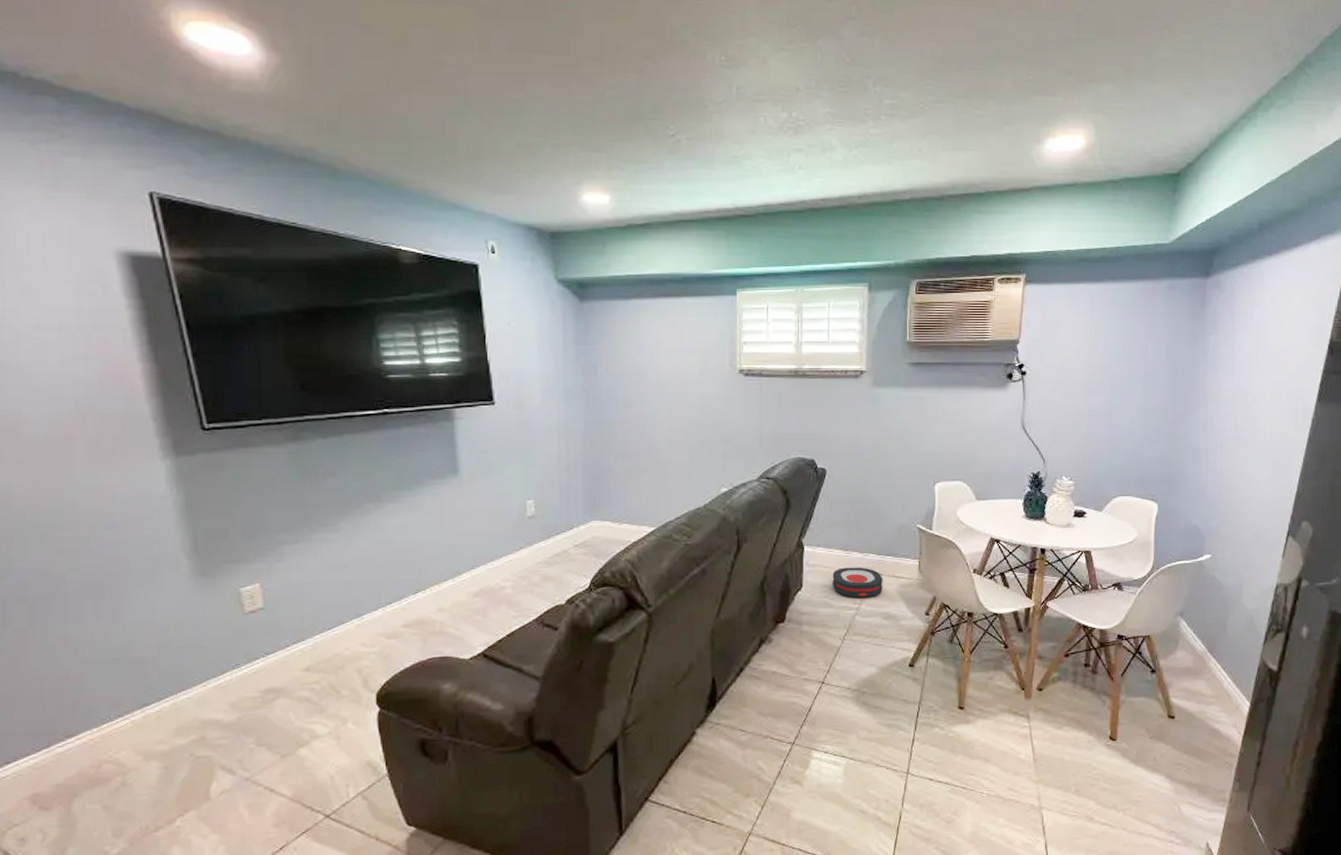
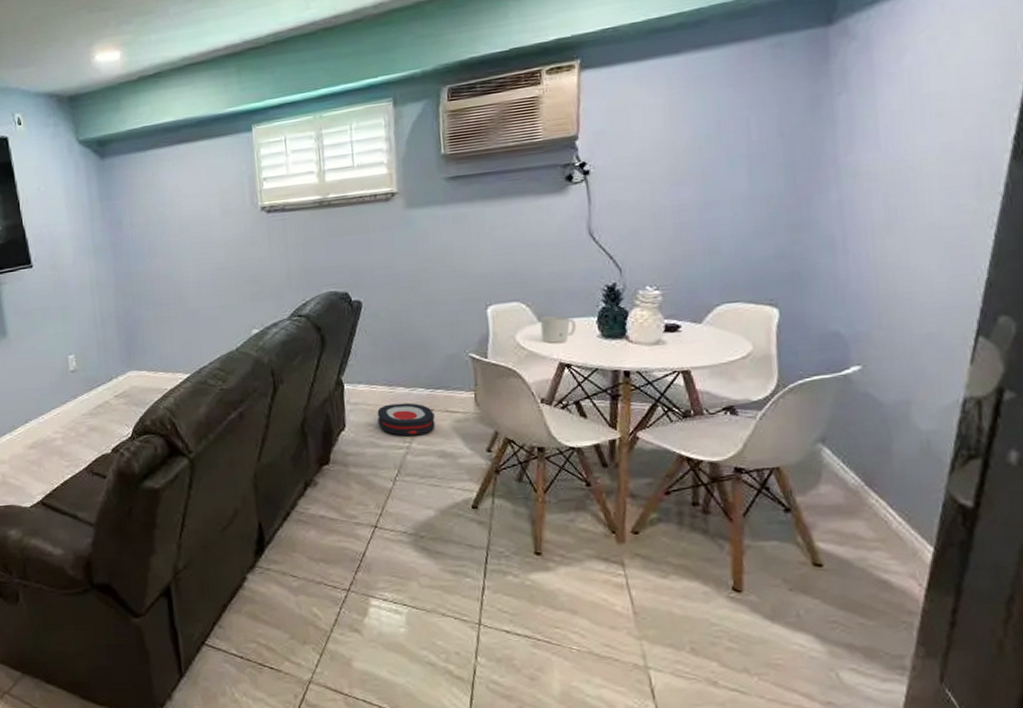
mug: none [977,495,1006,521] -> present [540,315,576,344]

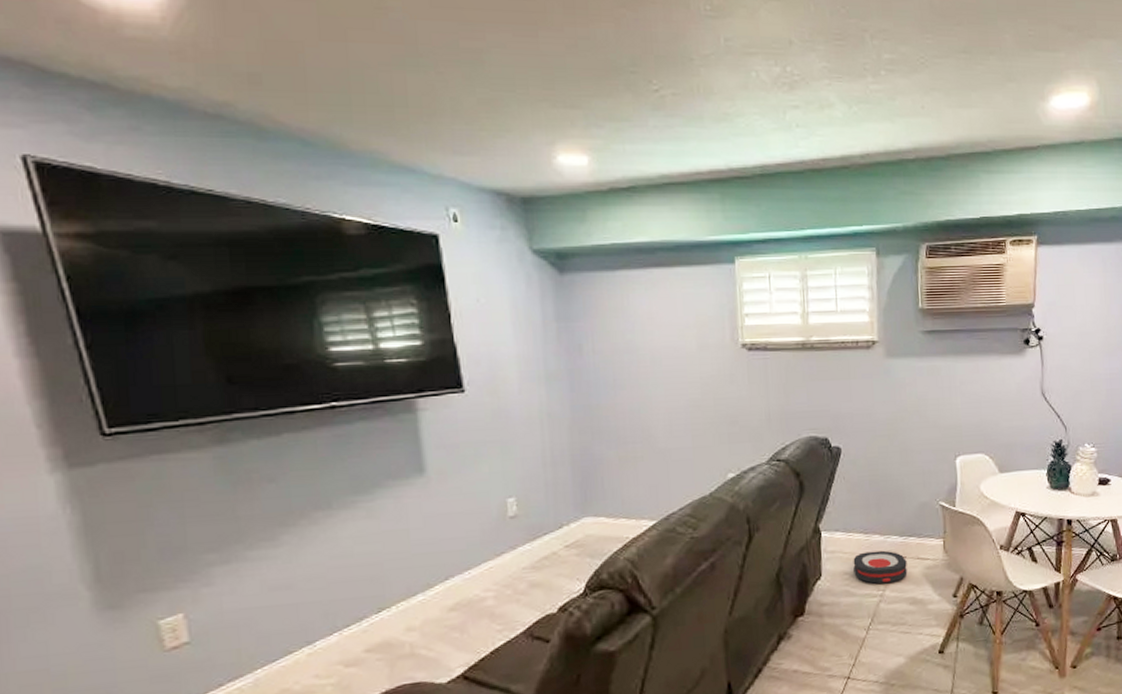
mug: present [540,315,576,344] -> none [1000,467,1030,494]

